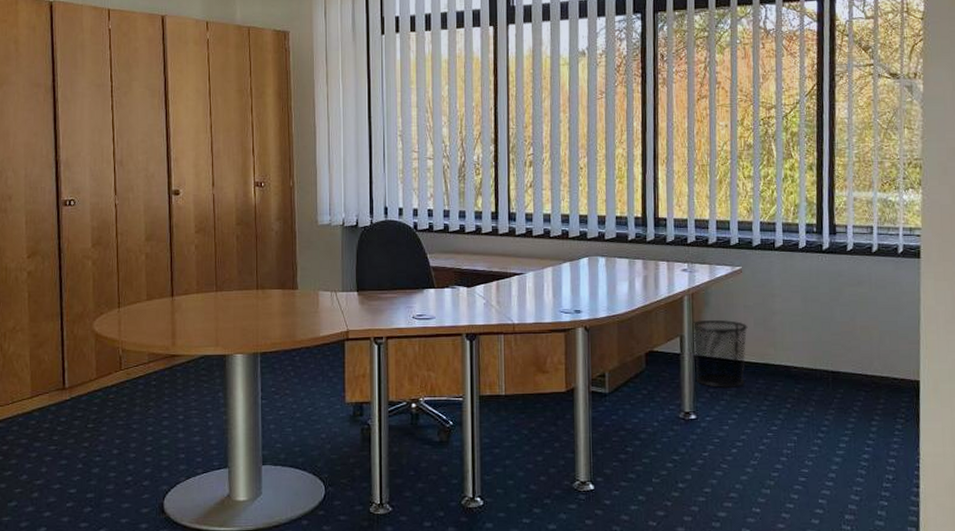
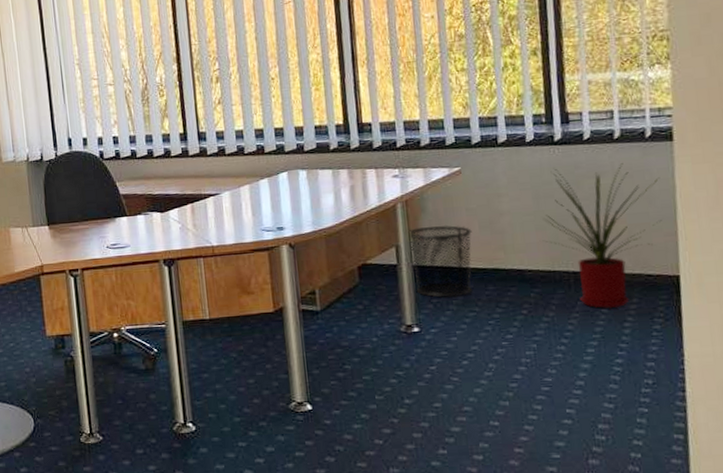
house plant: none [807,274,908,408] -> present [542,163,662,309]

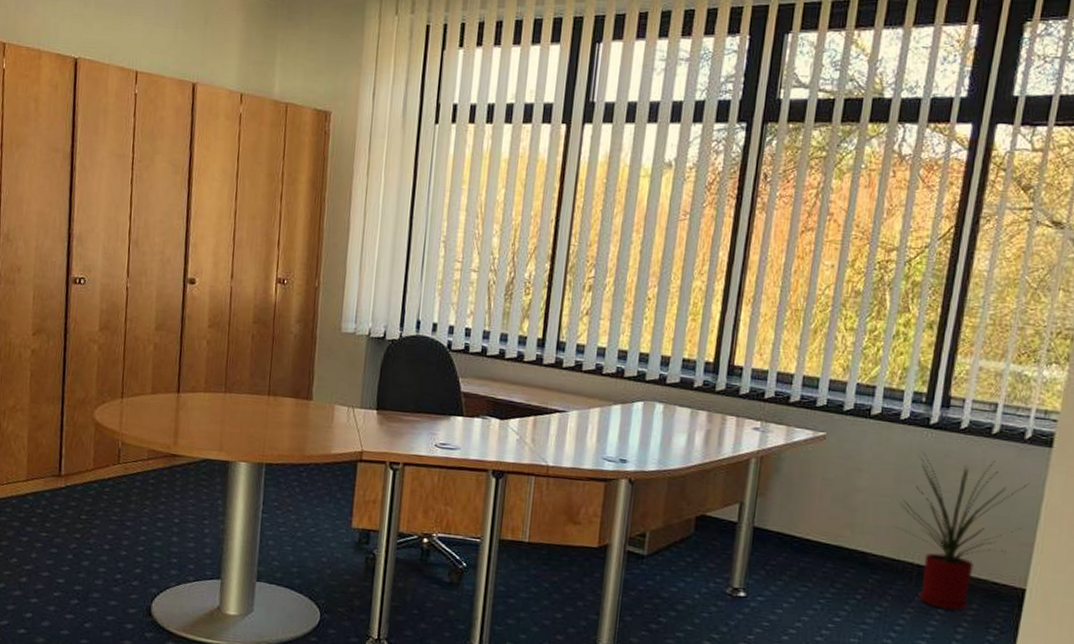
waste bin: present [409,224,473,298] -> none [752,488,823,569]

